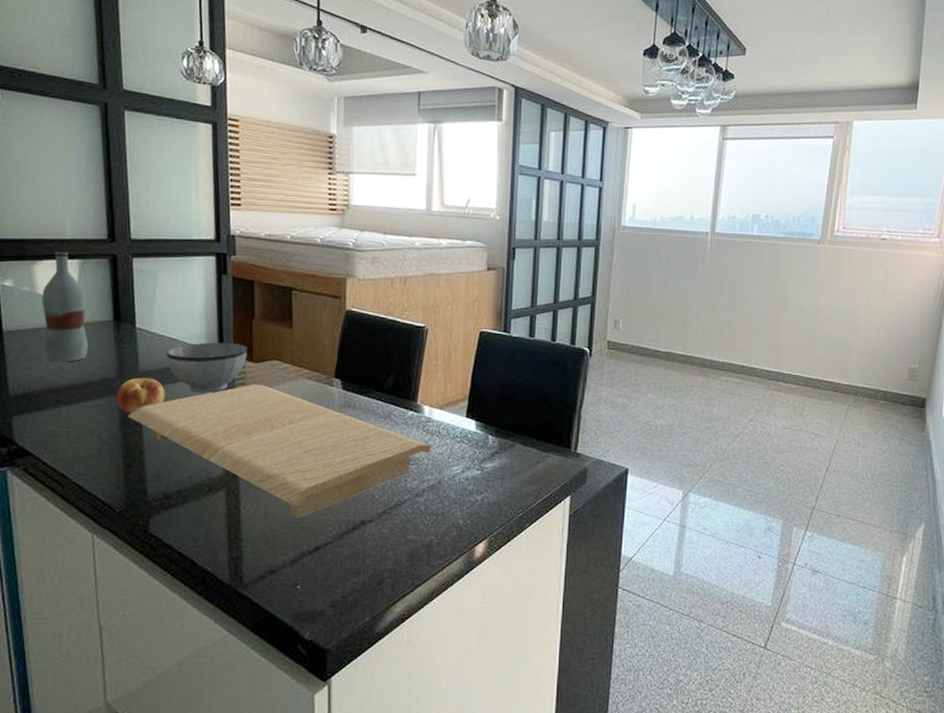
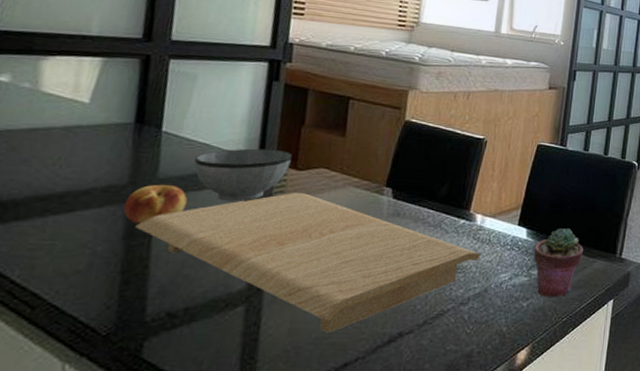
bottle: present [41,251,88,362] -> none [38,47,104,167]
potted succulent: none [484,421,535,493] -> present [533,228,583,298]

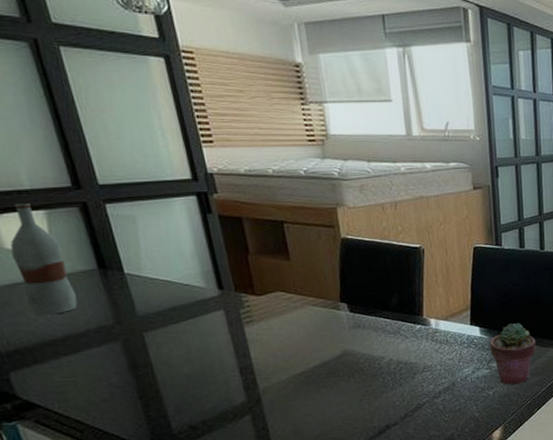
bottle: none [38,47,104,167] -> present [10,203,78,316]
fruit: present [123,184,188,225] -> none [118,320,171,358]
cutting board: present [135,193,482,334] -> none [135,316,442,431]
bowl: present [194,148,292,201] -> none [163,279,249,330]

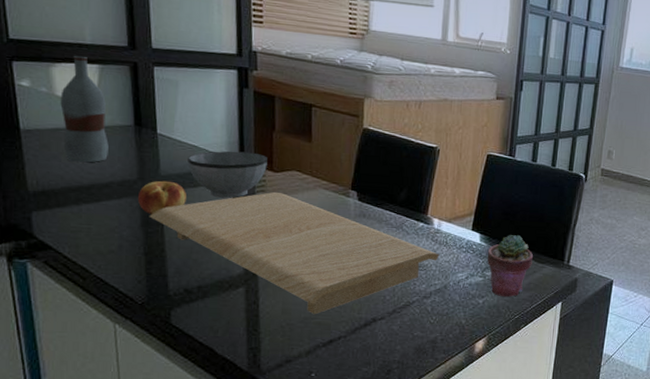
fruit: none [118,320,171,358] -> present [137,180,186,215]
cutting board: none [135,316,442,431] -> present [149,192,440,315]
bowl: none [163,279,249,330] -> present [188,151,267,198]

